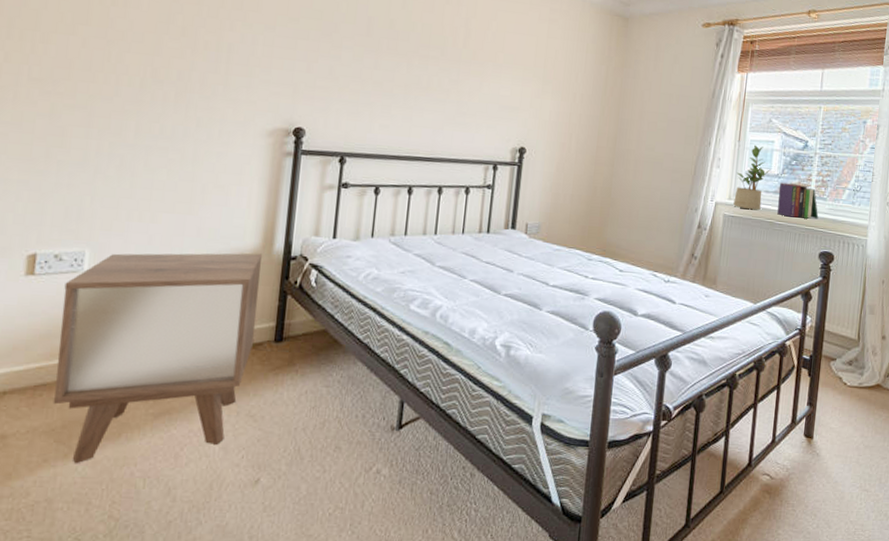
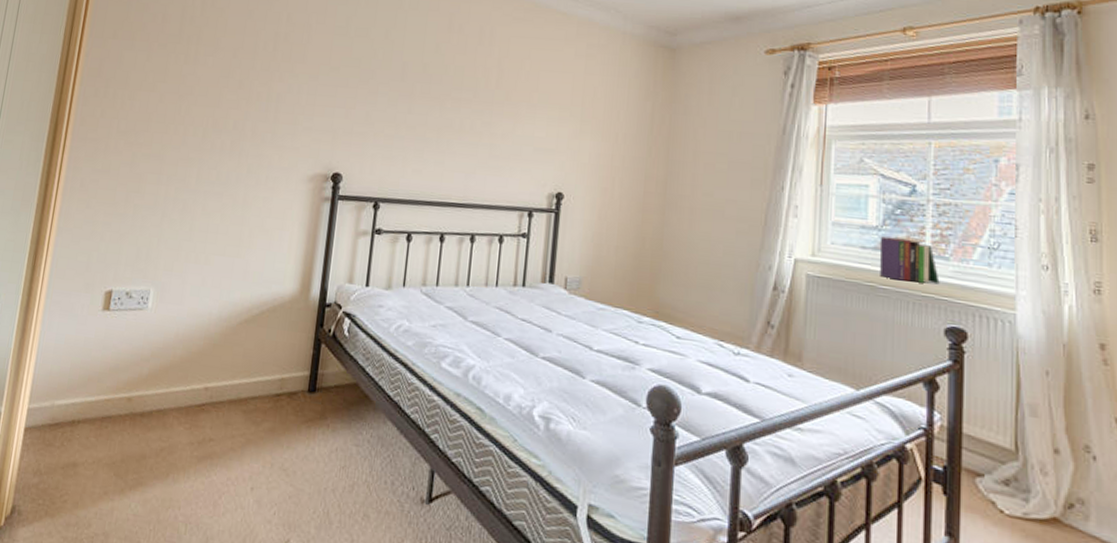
nightstand: present [53,253,263,464] -> none [115,293,300,501]
potted plant: present [733,145,770,211] -> none [819,189,866,271]

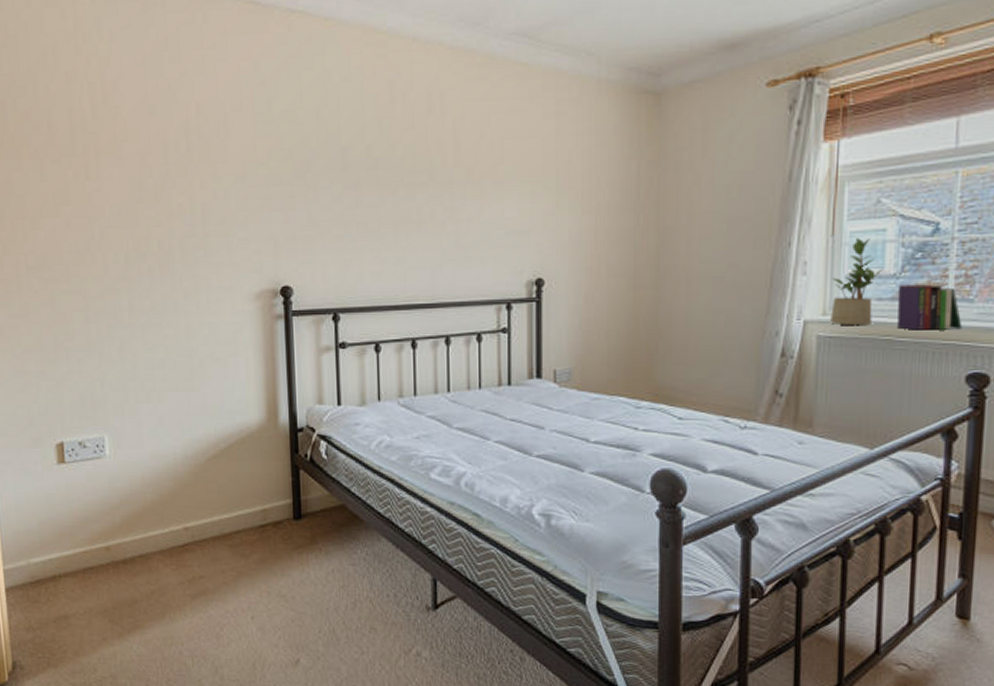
potted plant: none [819,189,866,271] -> present [830,237,883,326]

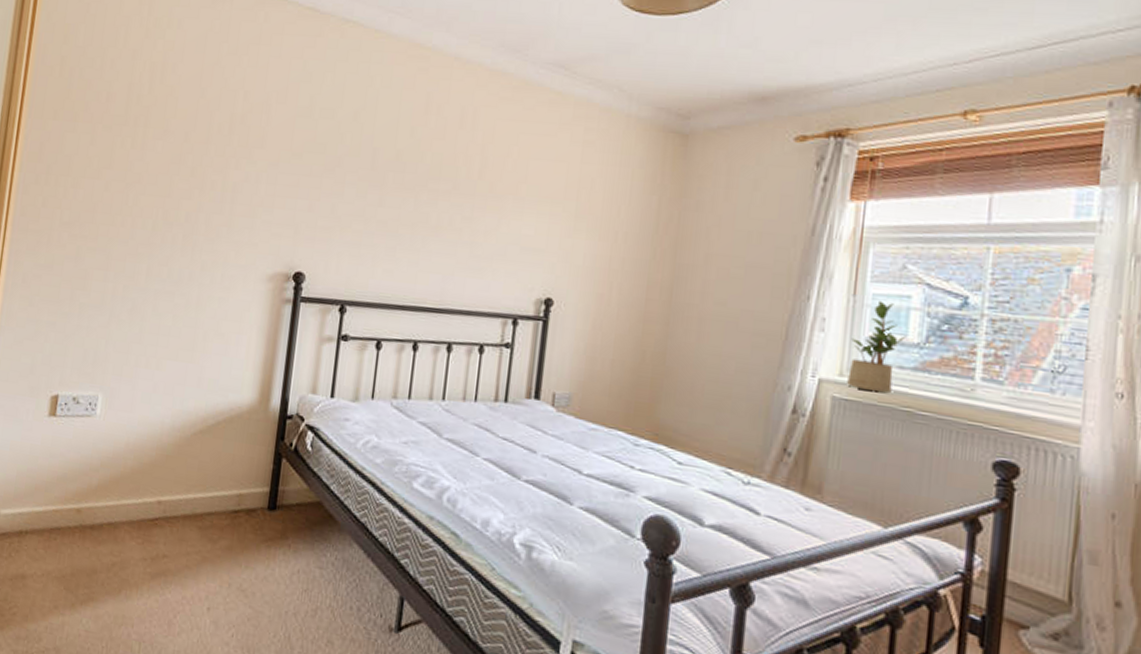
books: present [897,284,963,330] -> none [919,355,991,412]

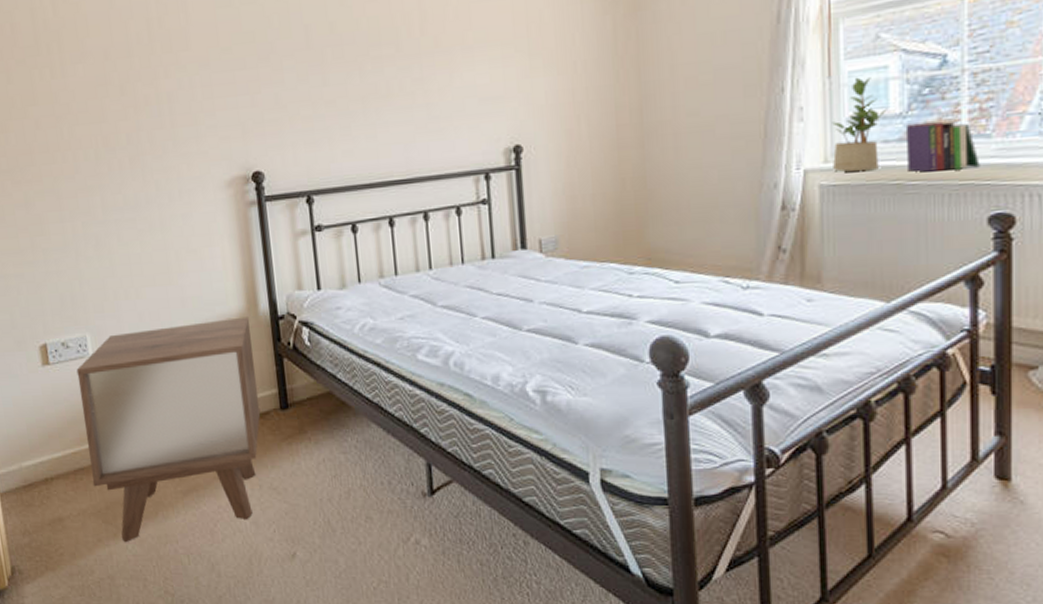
nightstand: none [65,399,259,617] -> present [76,316,261,543]
books: none [919,355,991,412] -> present [905,121,980,173]

